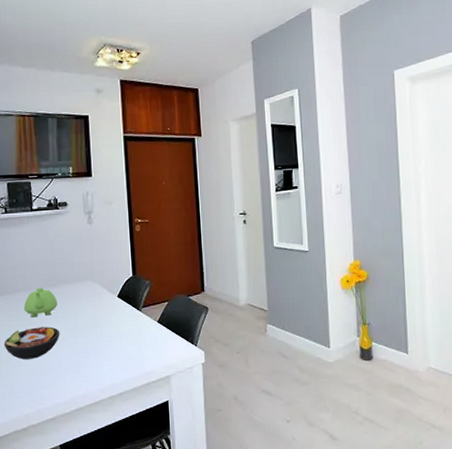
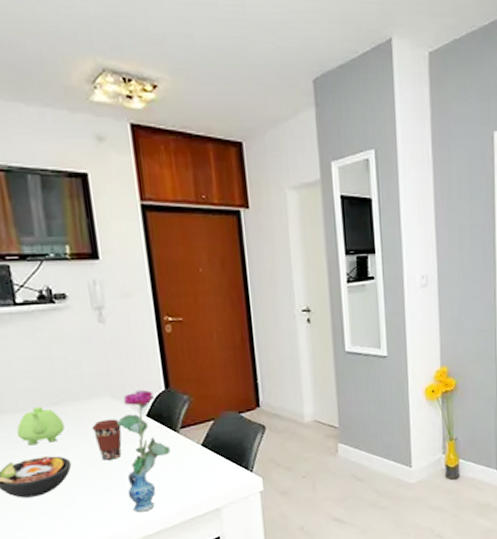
coffee cup: none [77,298,99,332] -> present [91,419,122,460]
vase: none [95,275,134,376] -> present [116,389,171,512]

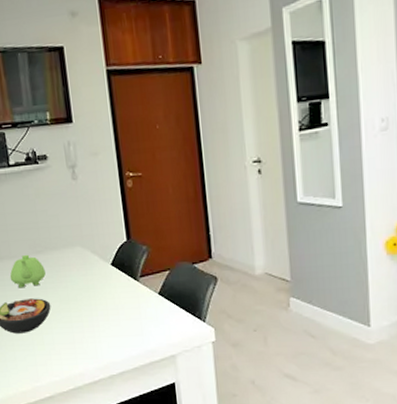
coffee cup: present [91,419,122,460] -> none [66,267,91,304]
vase: present [116,389,171,512] -> none [86,240,132,354]

